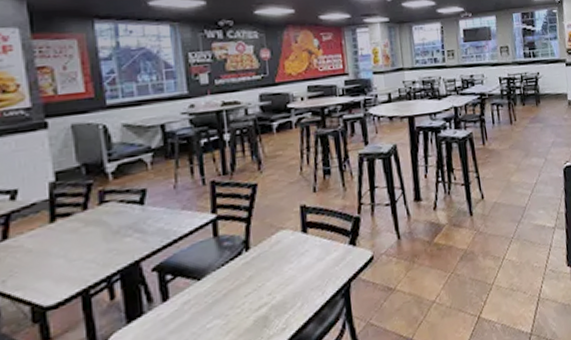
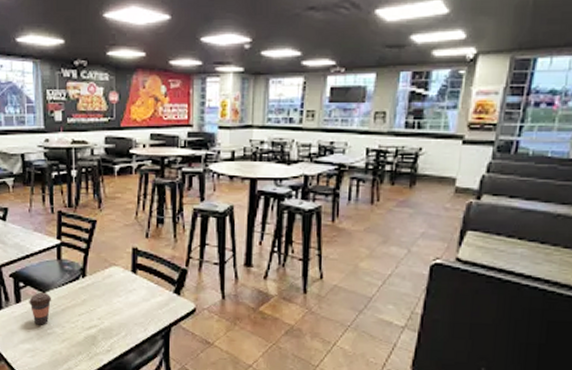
coffee cup: none [180,279,210,323] -> present [29,292,52,325]

